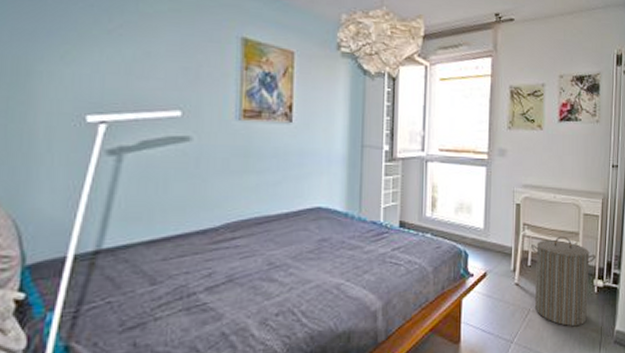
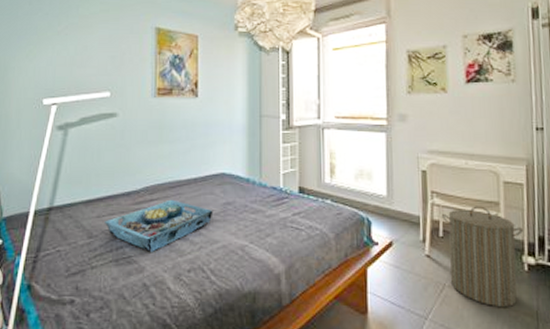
serving tray: none [173,237,307,298] -> present [105,199,213,253]

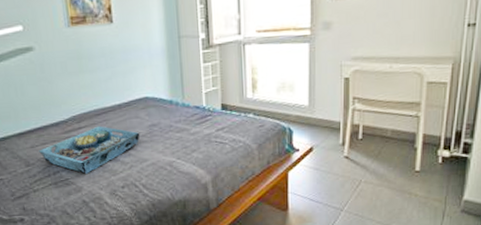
laundry hamper: present [442,206,523,308] -> none [362,107,441,197]

